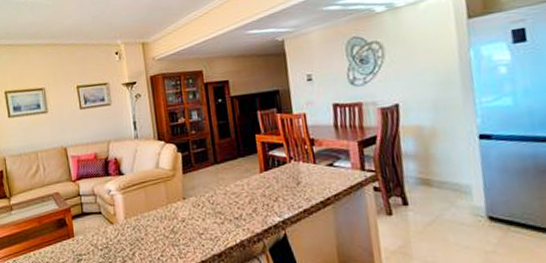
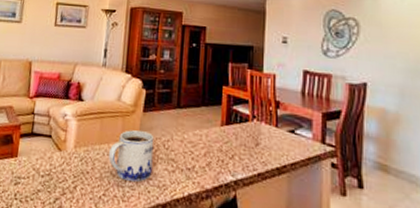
mug: none [158,191,202,239] -> present [109,130,154,182]

